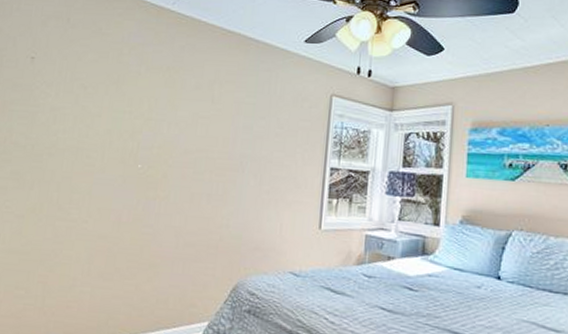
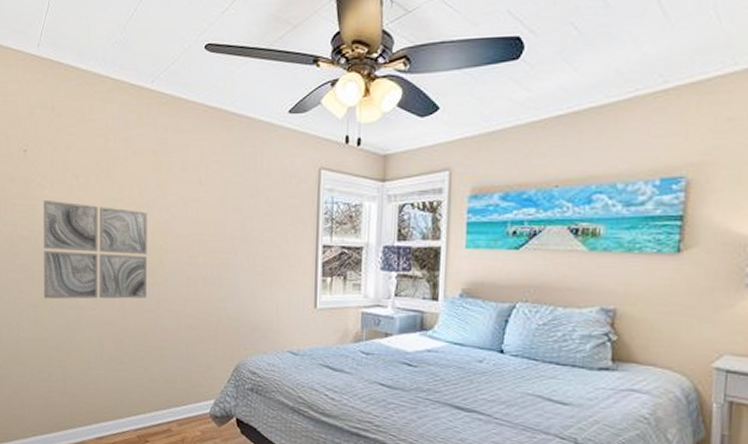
wall art: none [32,107,156,213] -> present [43,199,147,299]

